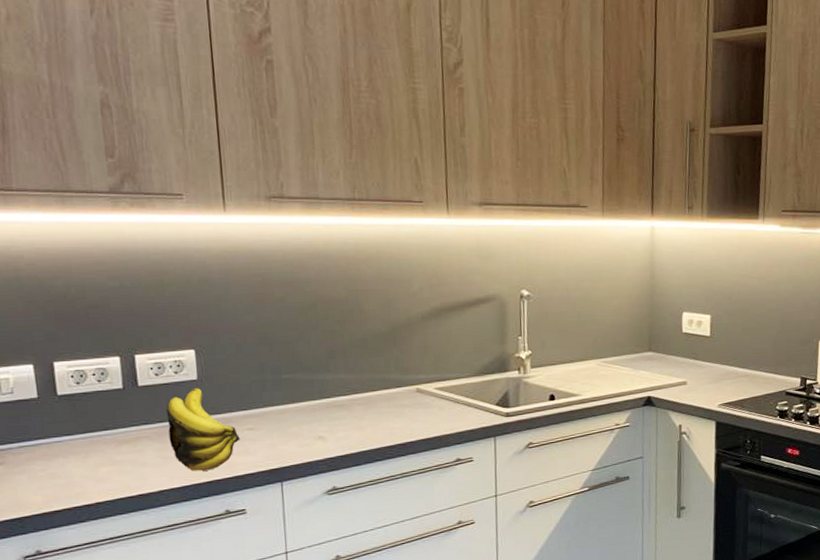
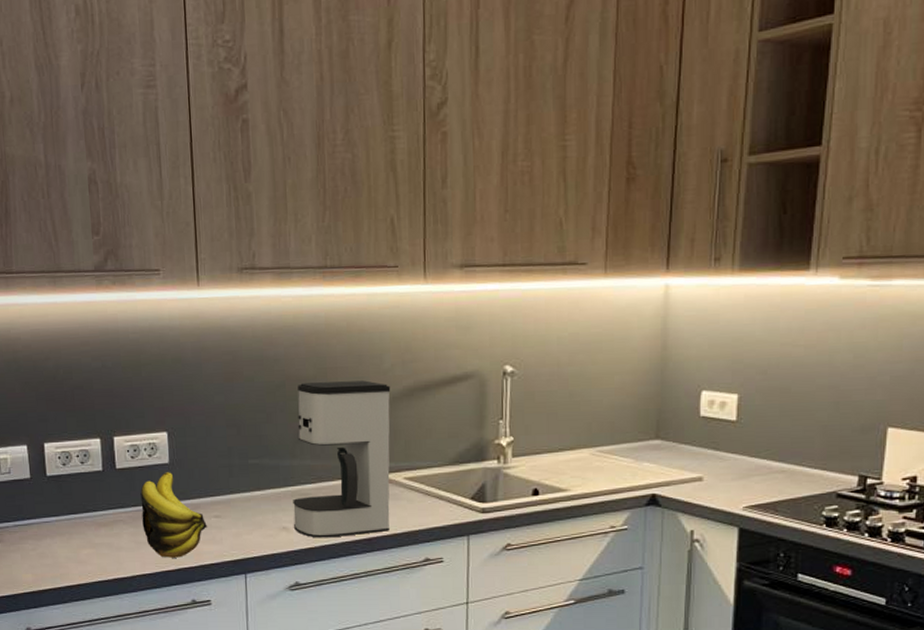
coffee maker: none [328,302,423,445] -> present [293,380,391,538]

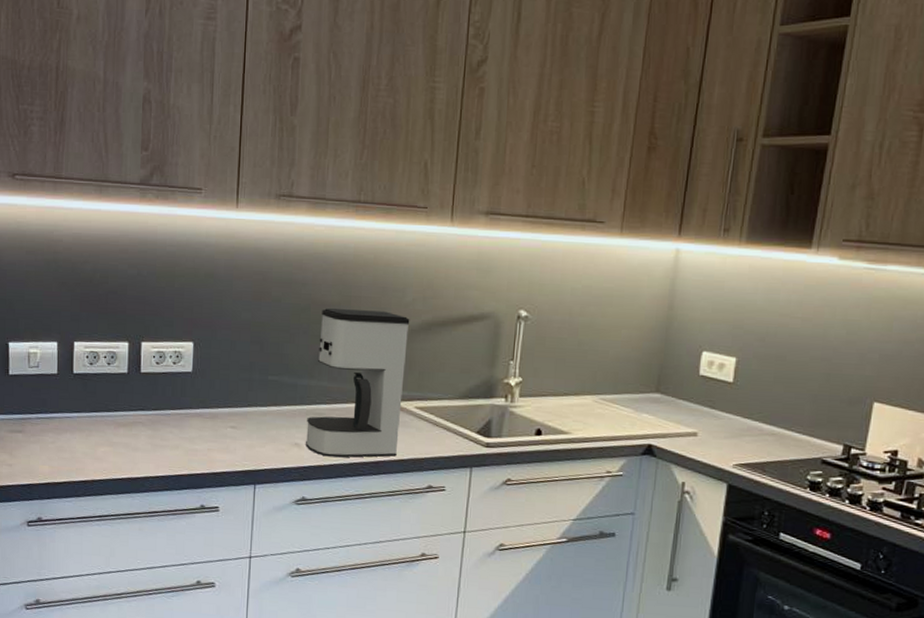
banana: present [140,472,207,558] -> none [160,380,222,463]

